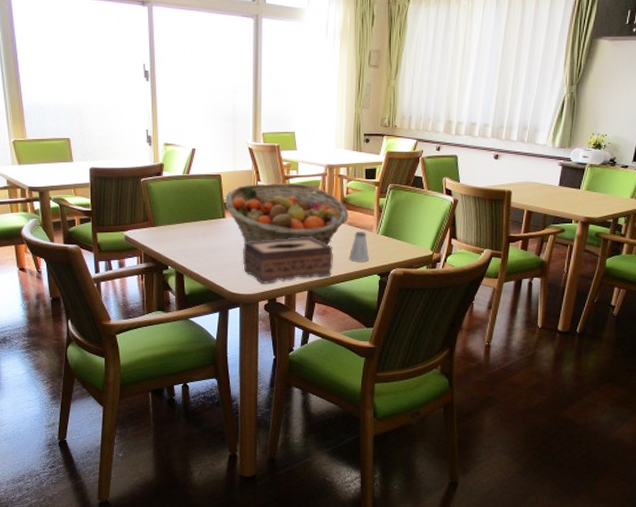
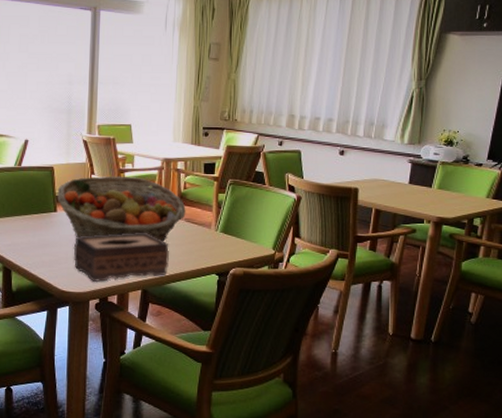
saltshaker: present [349,232,369,262] -> none [186,228,207,260]

